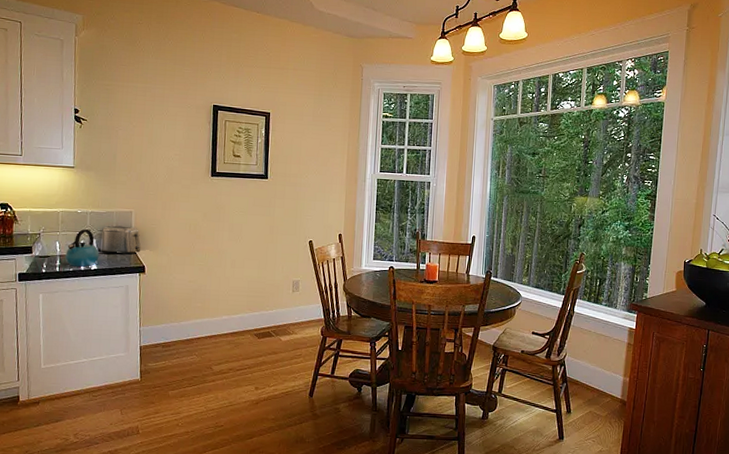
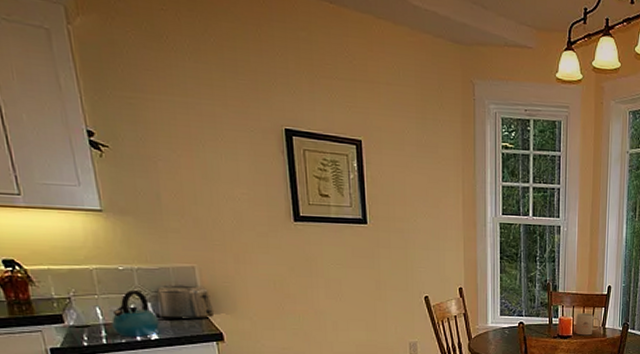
mug: none [440,260,465,282] -> present [575,313,601,336]

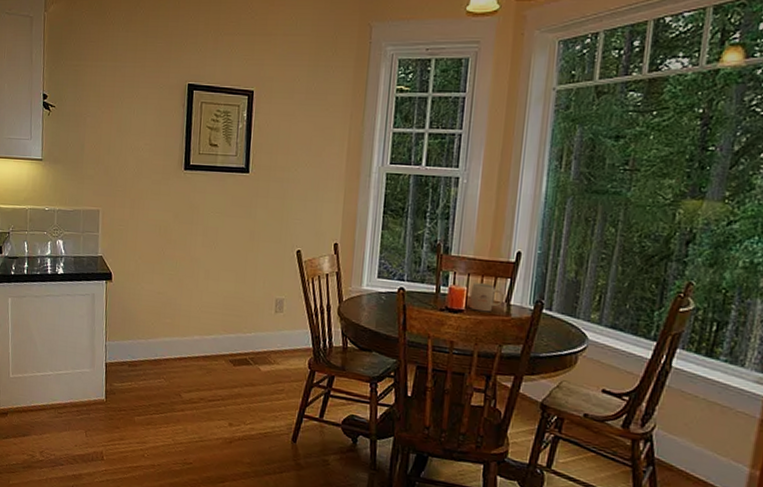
kettle: present [111,290,159,337] -> none [33,229,66,271]
toaster: present [155,285,215,320] -> none [64,225,109,259]

